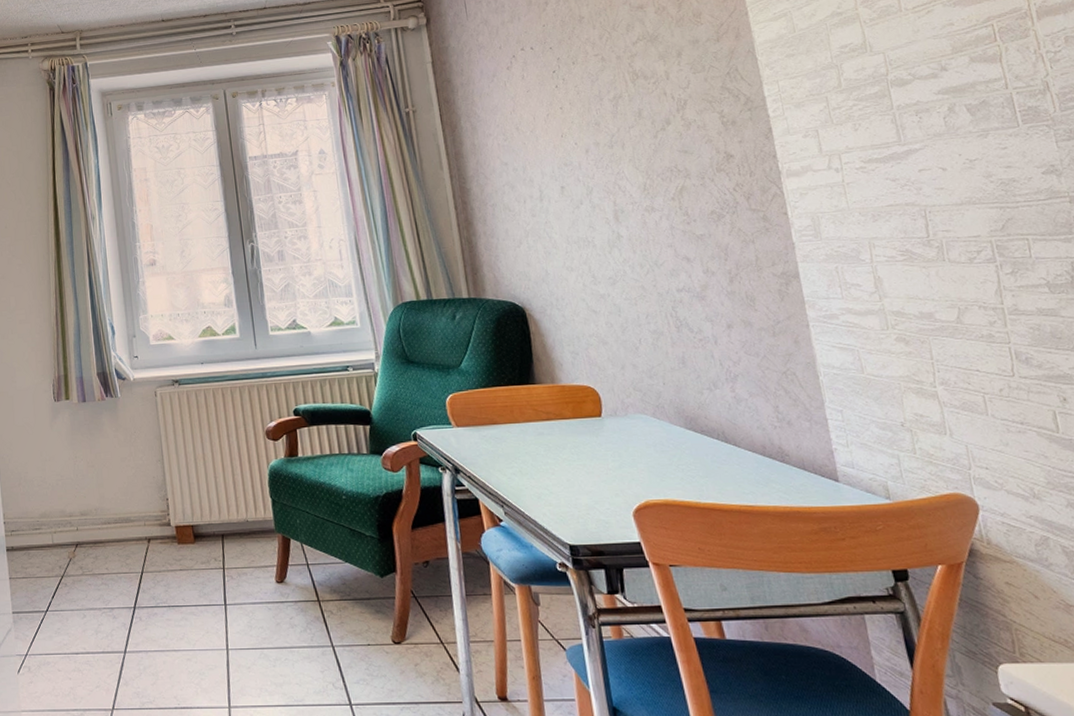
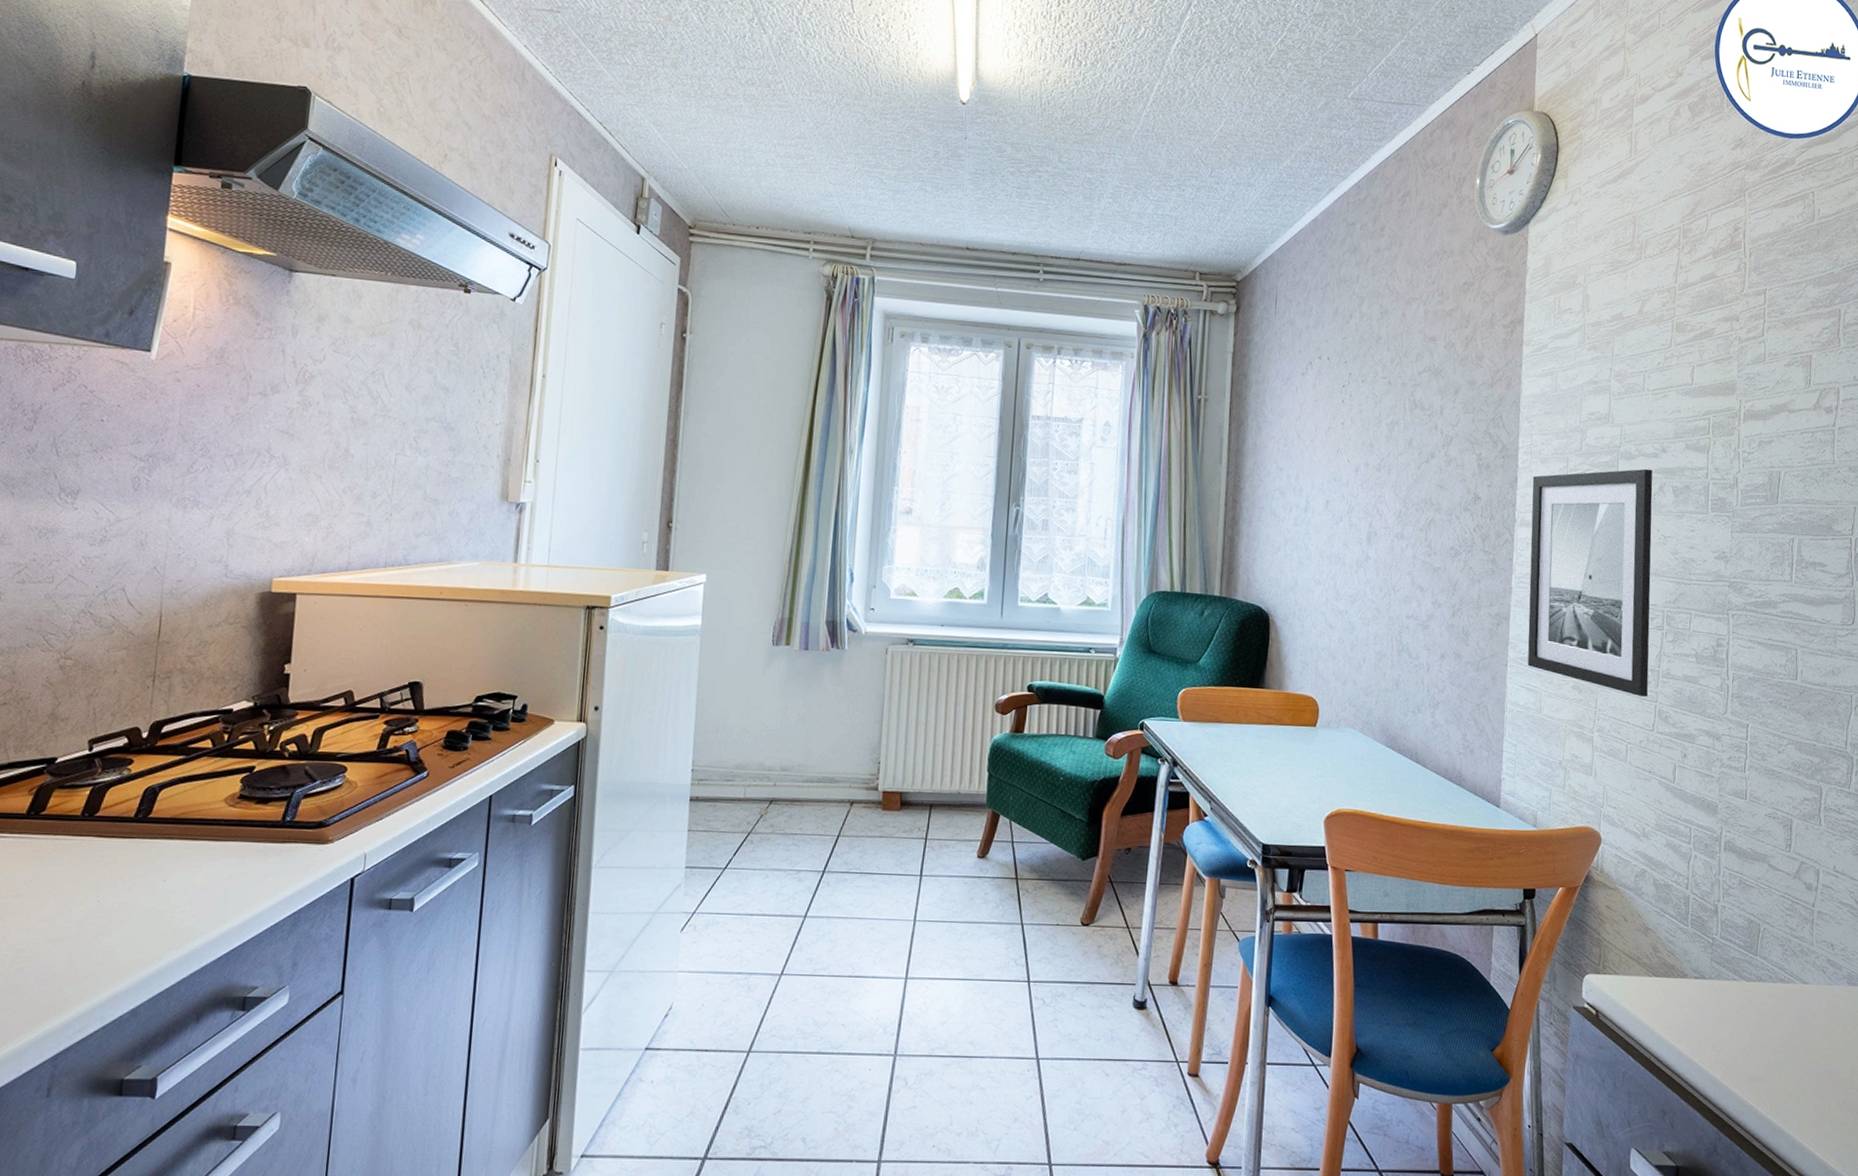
wall art: none [789,91,996,340] -> present [1527,468,1653,696]

